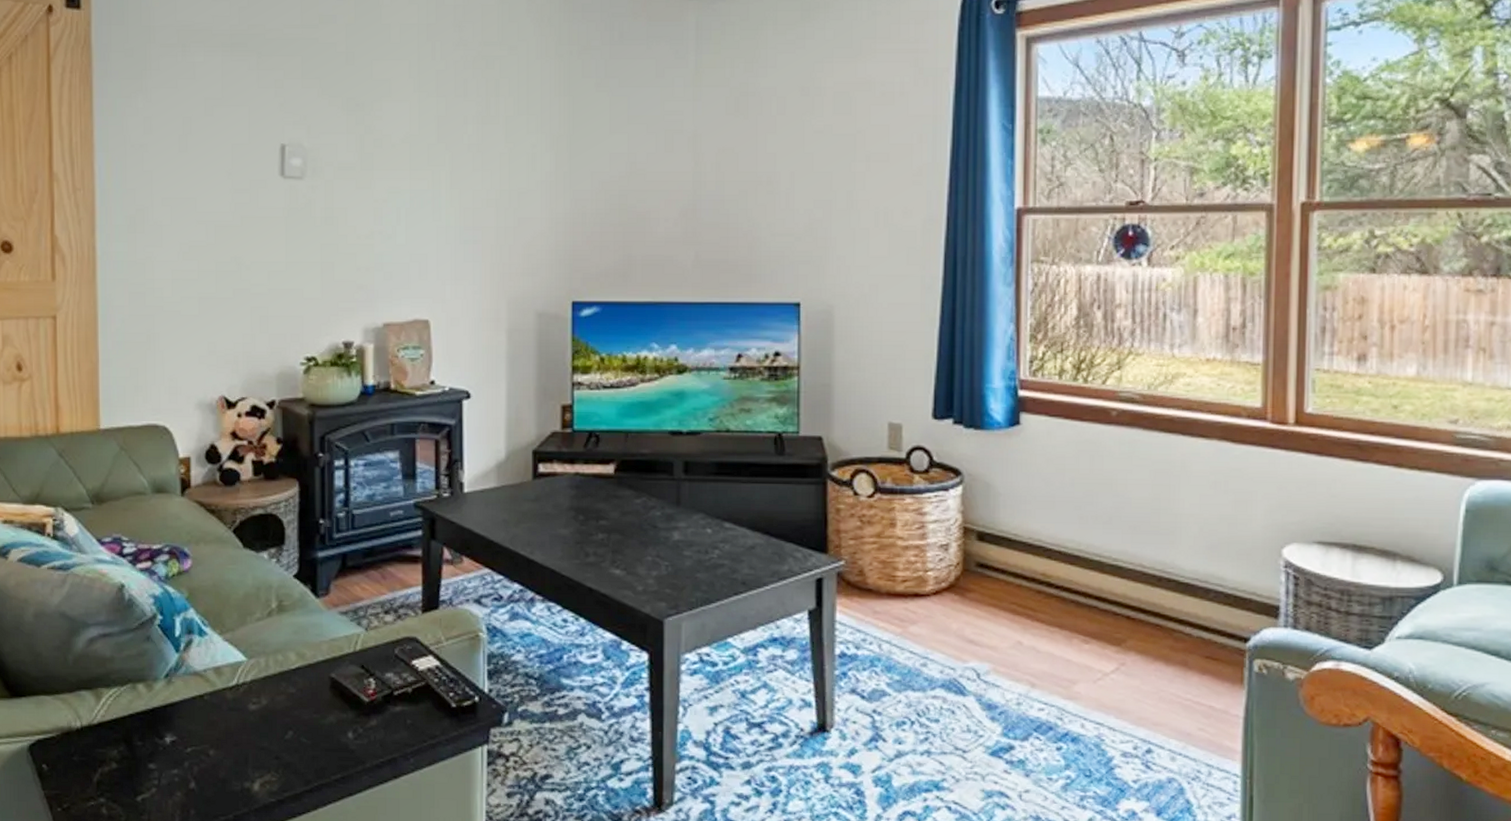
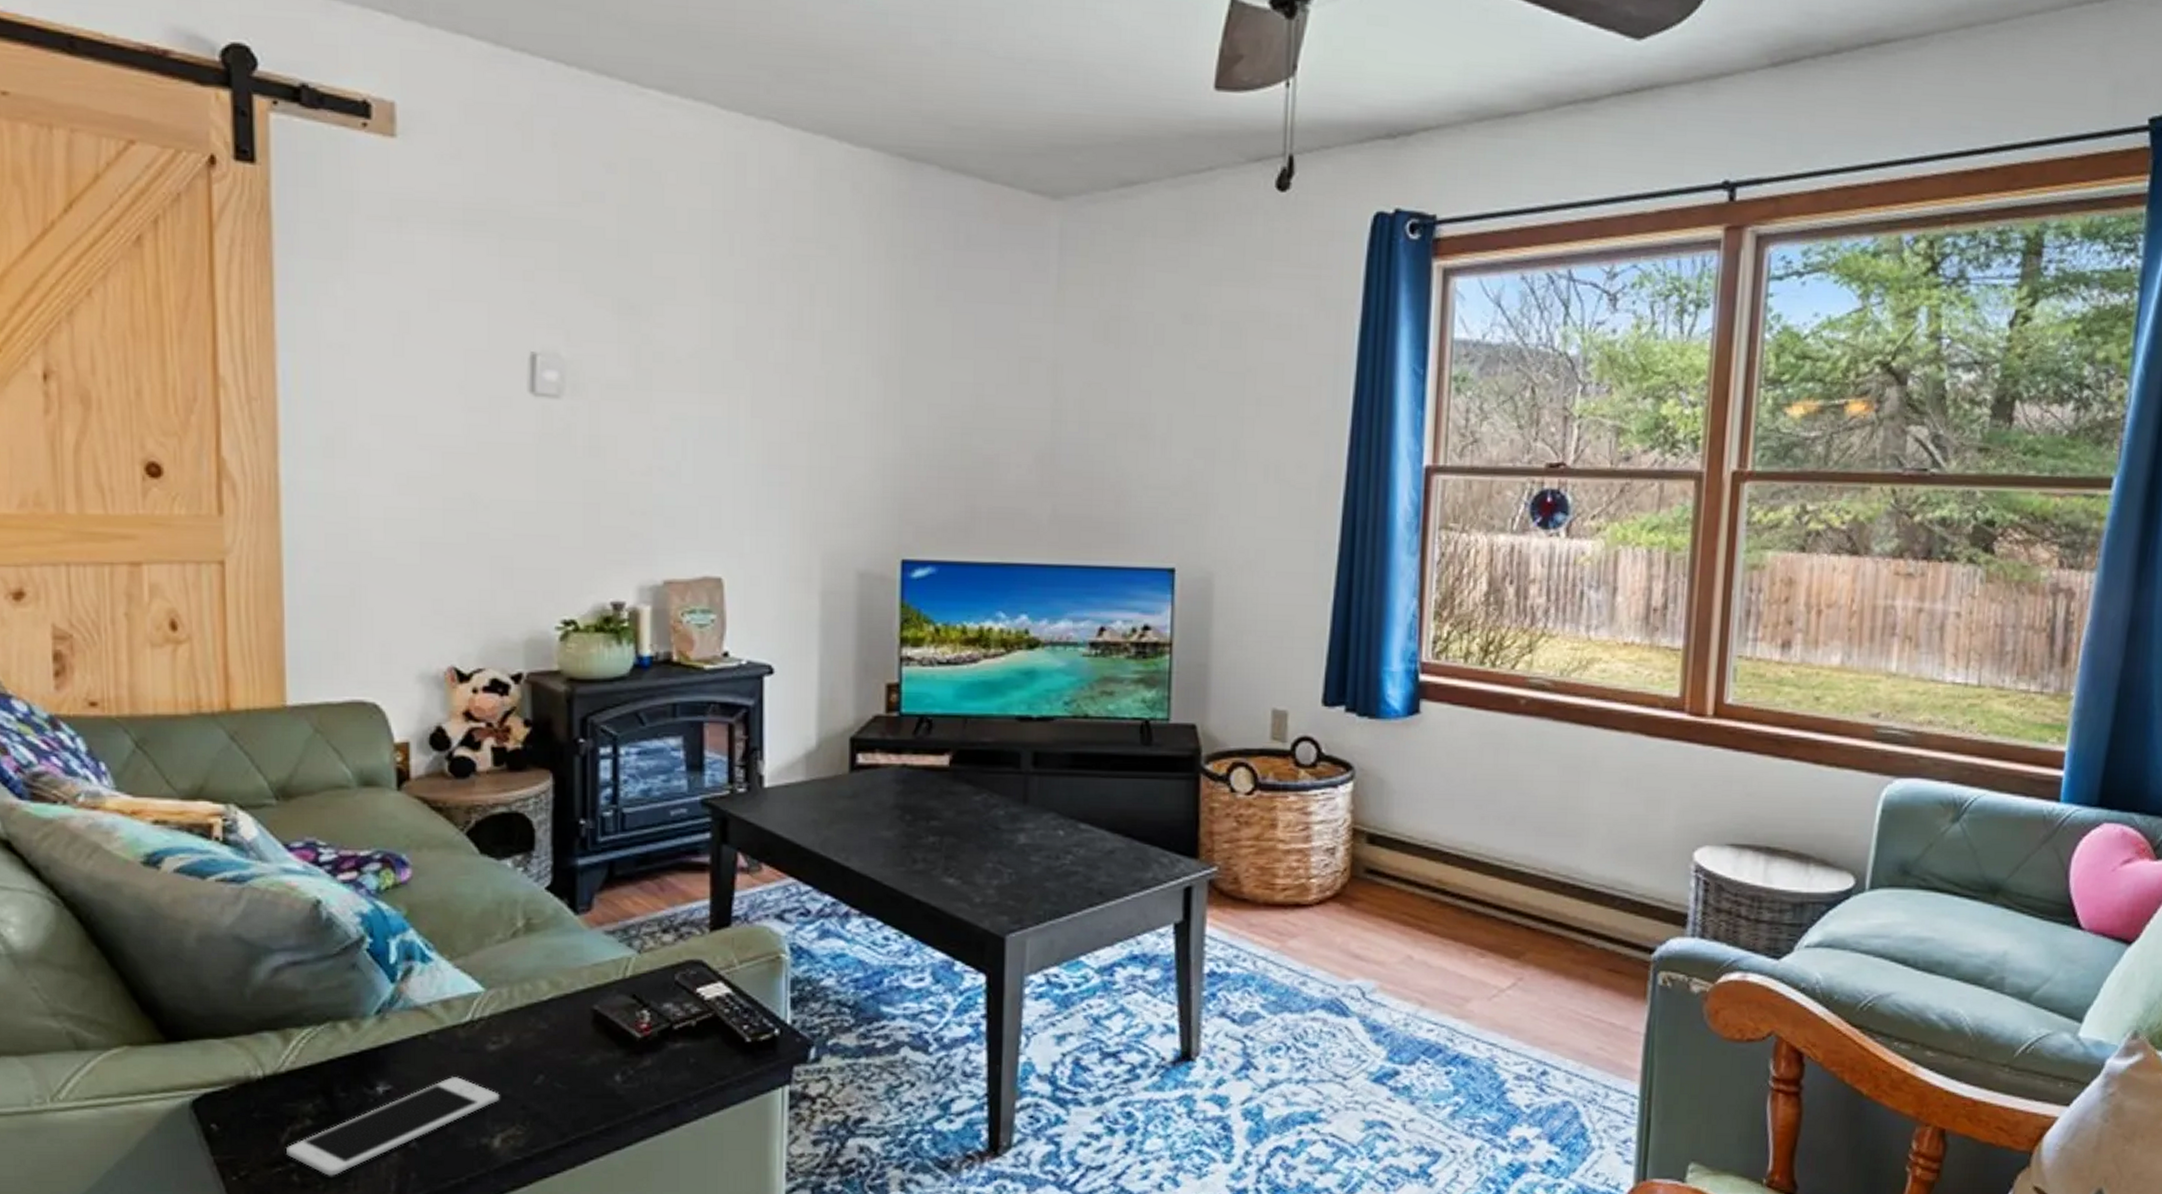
cell phone: none [98,731,259,811] -> present [286,1077,500,1177]

